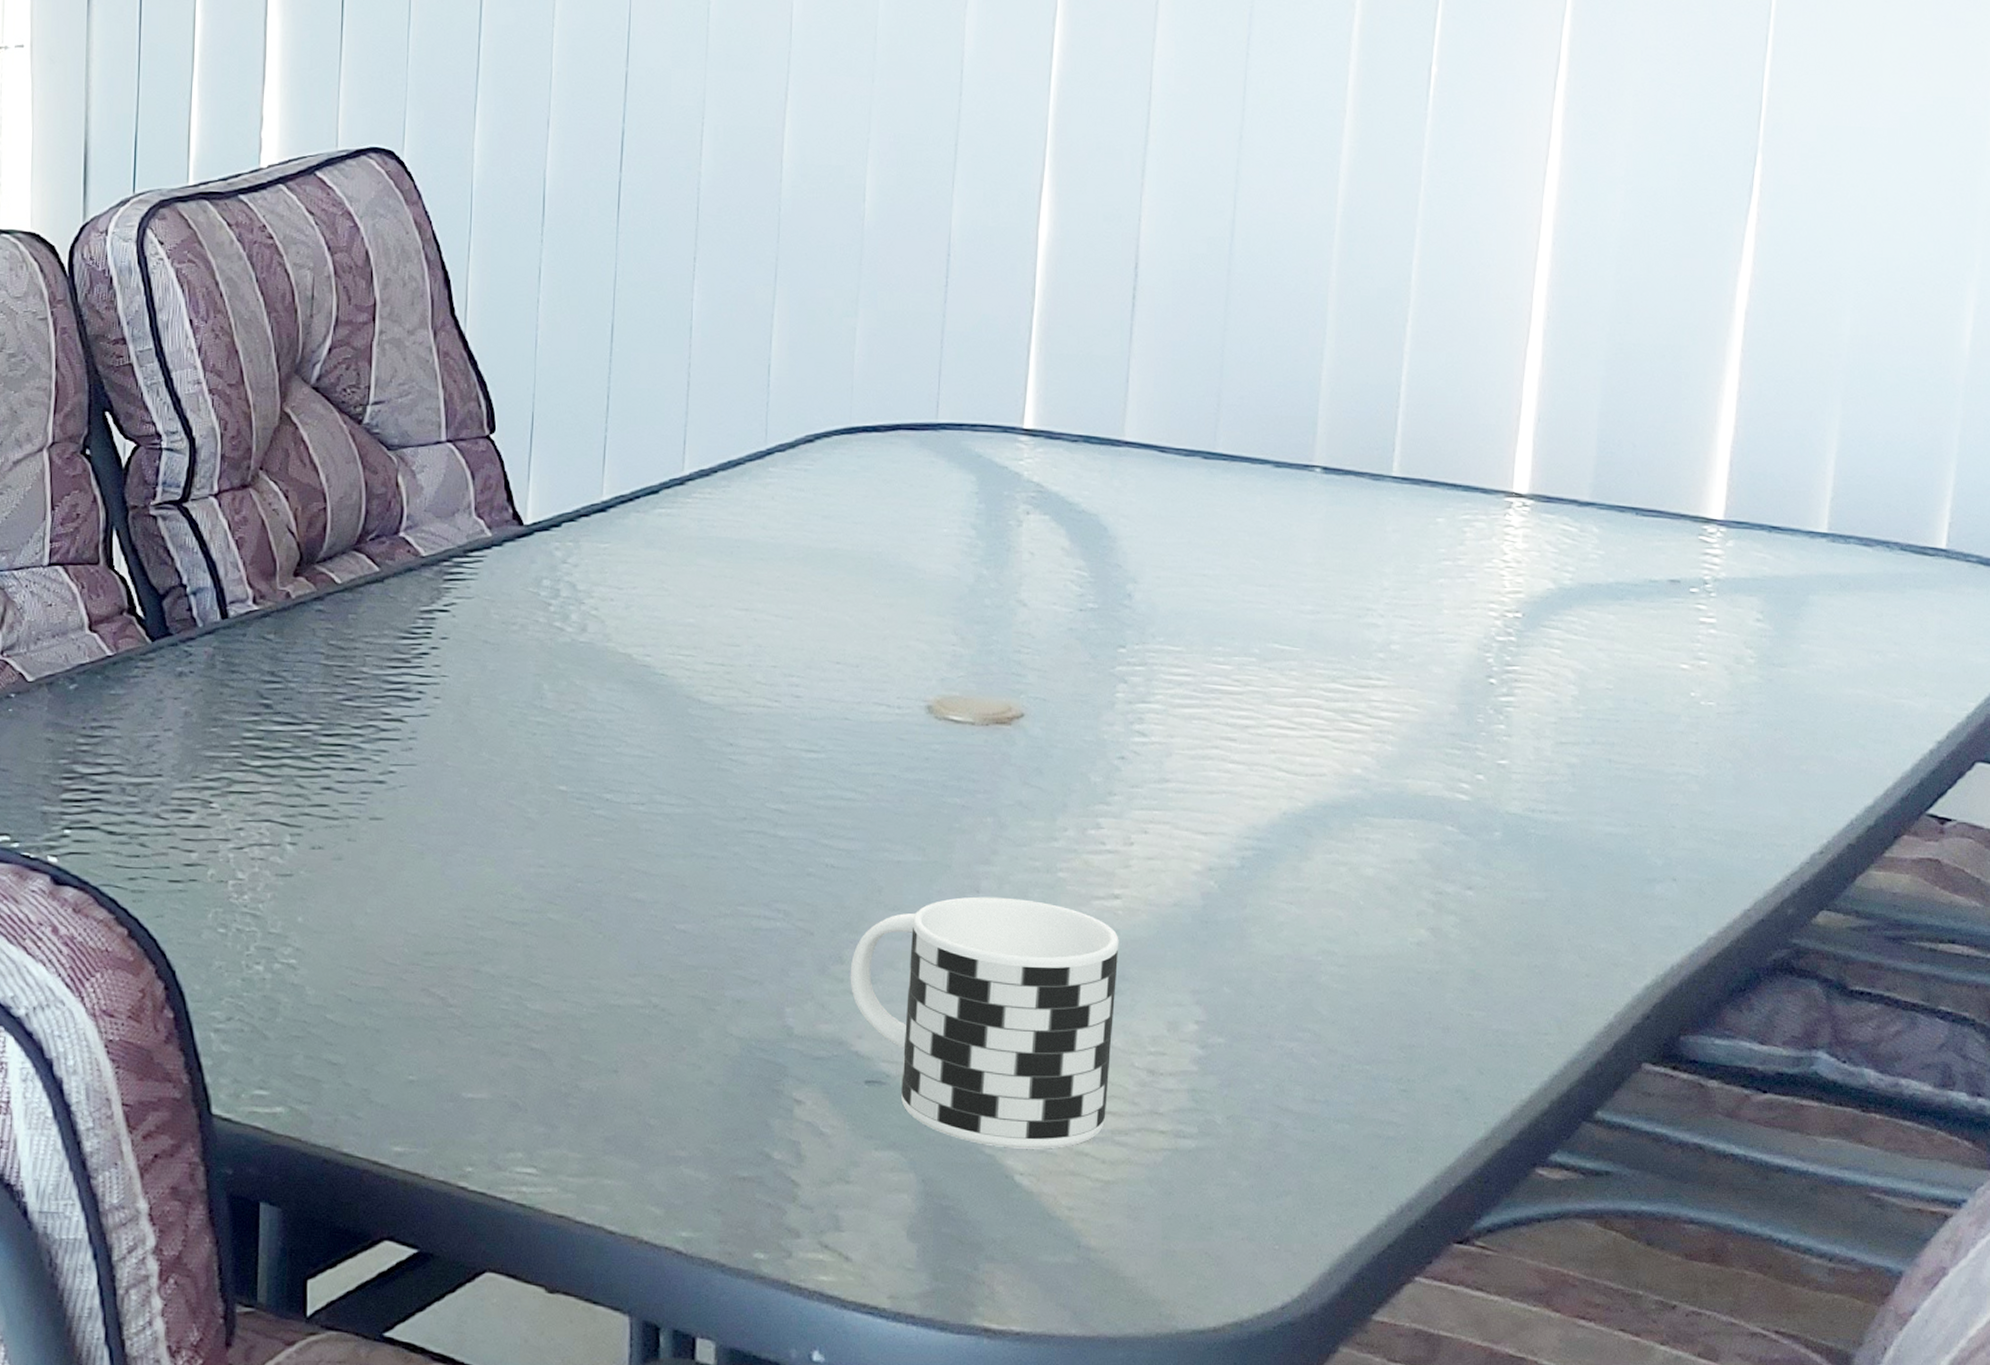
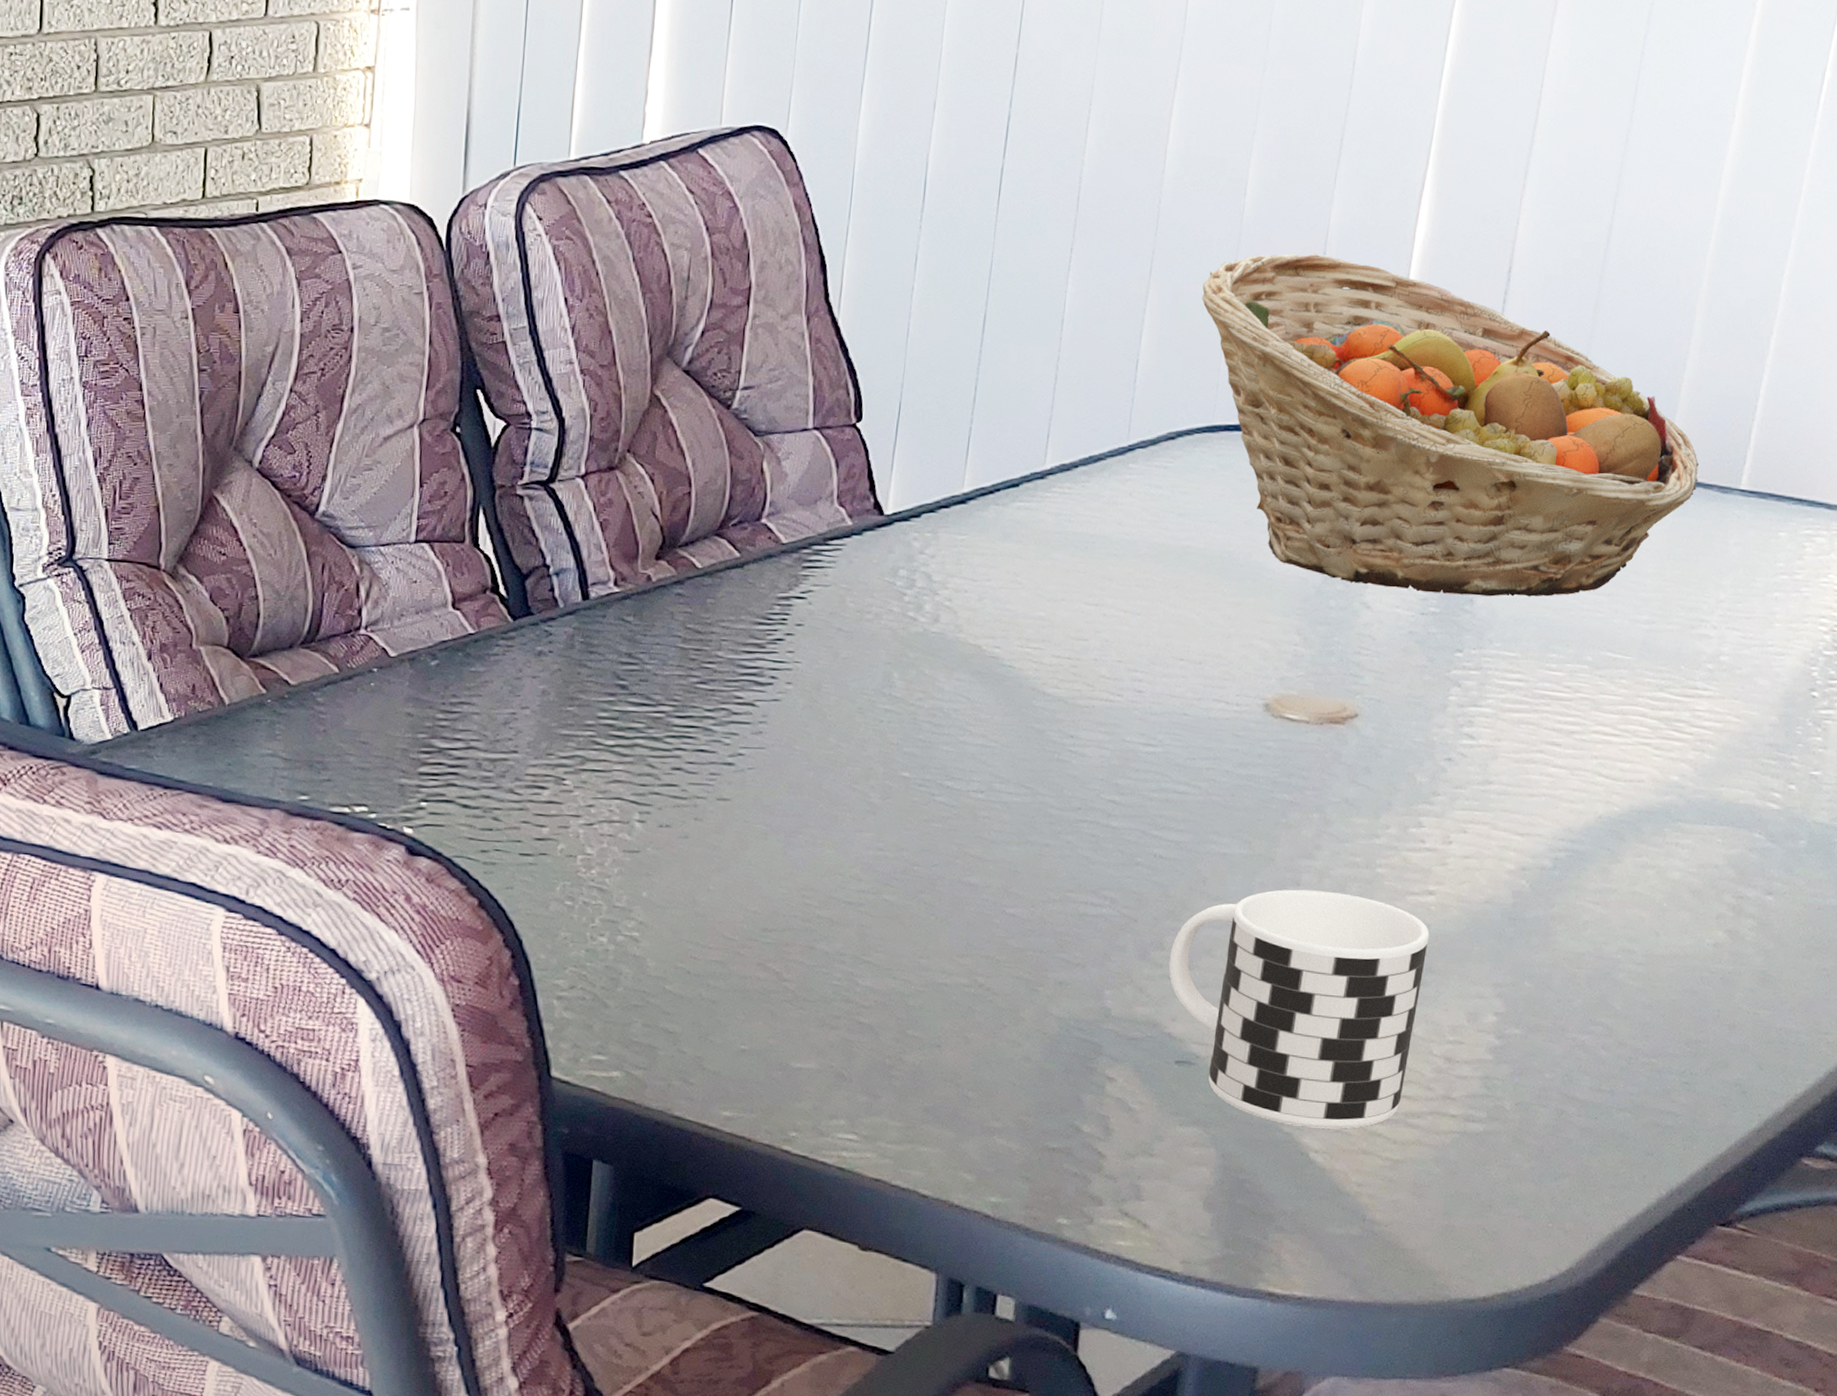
fruit basket: none [829,255,1348,591] -> present [1202,253,1699,597]

